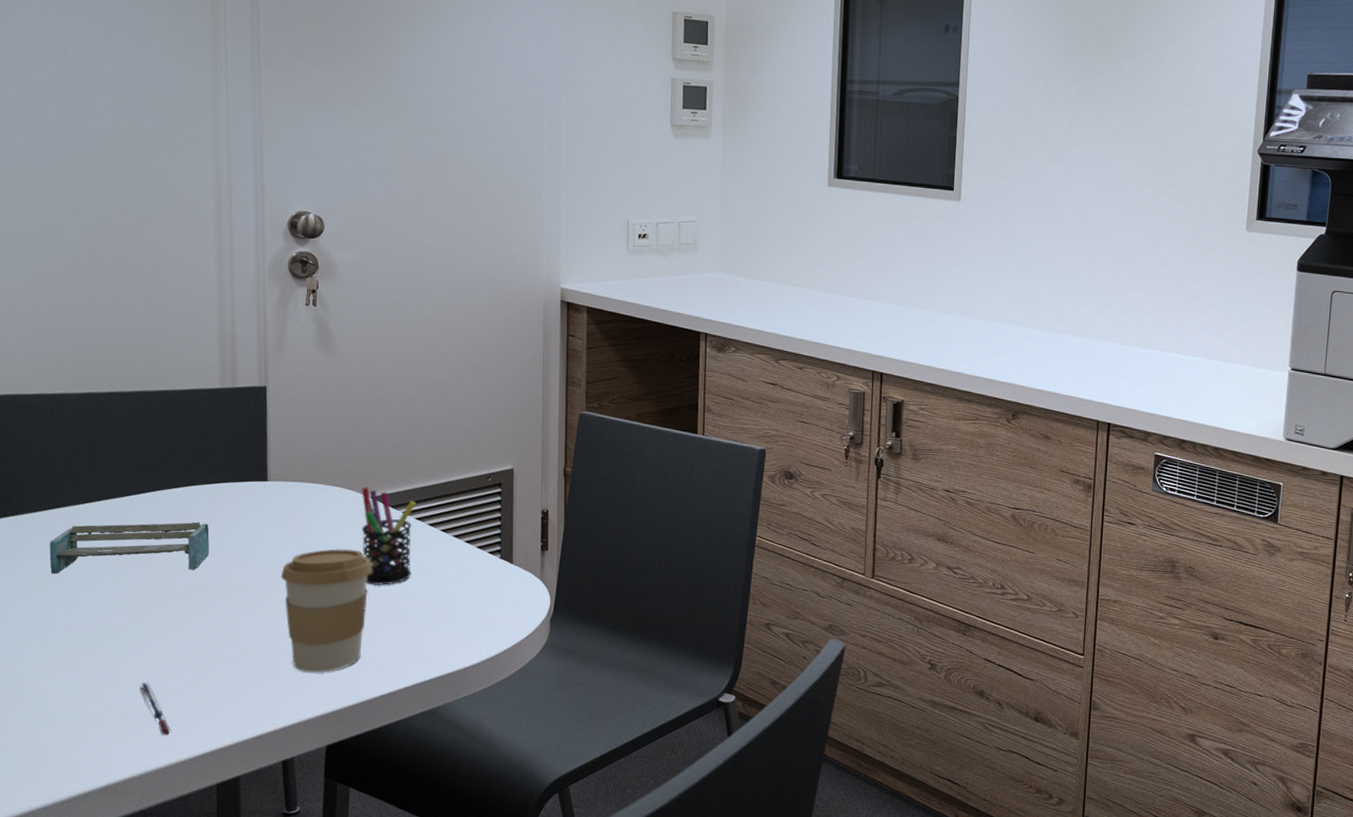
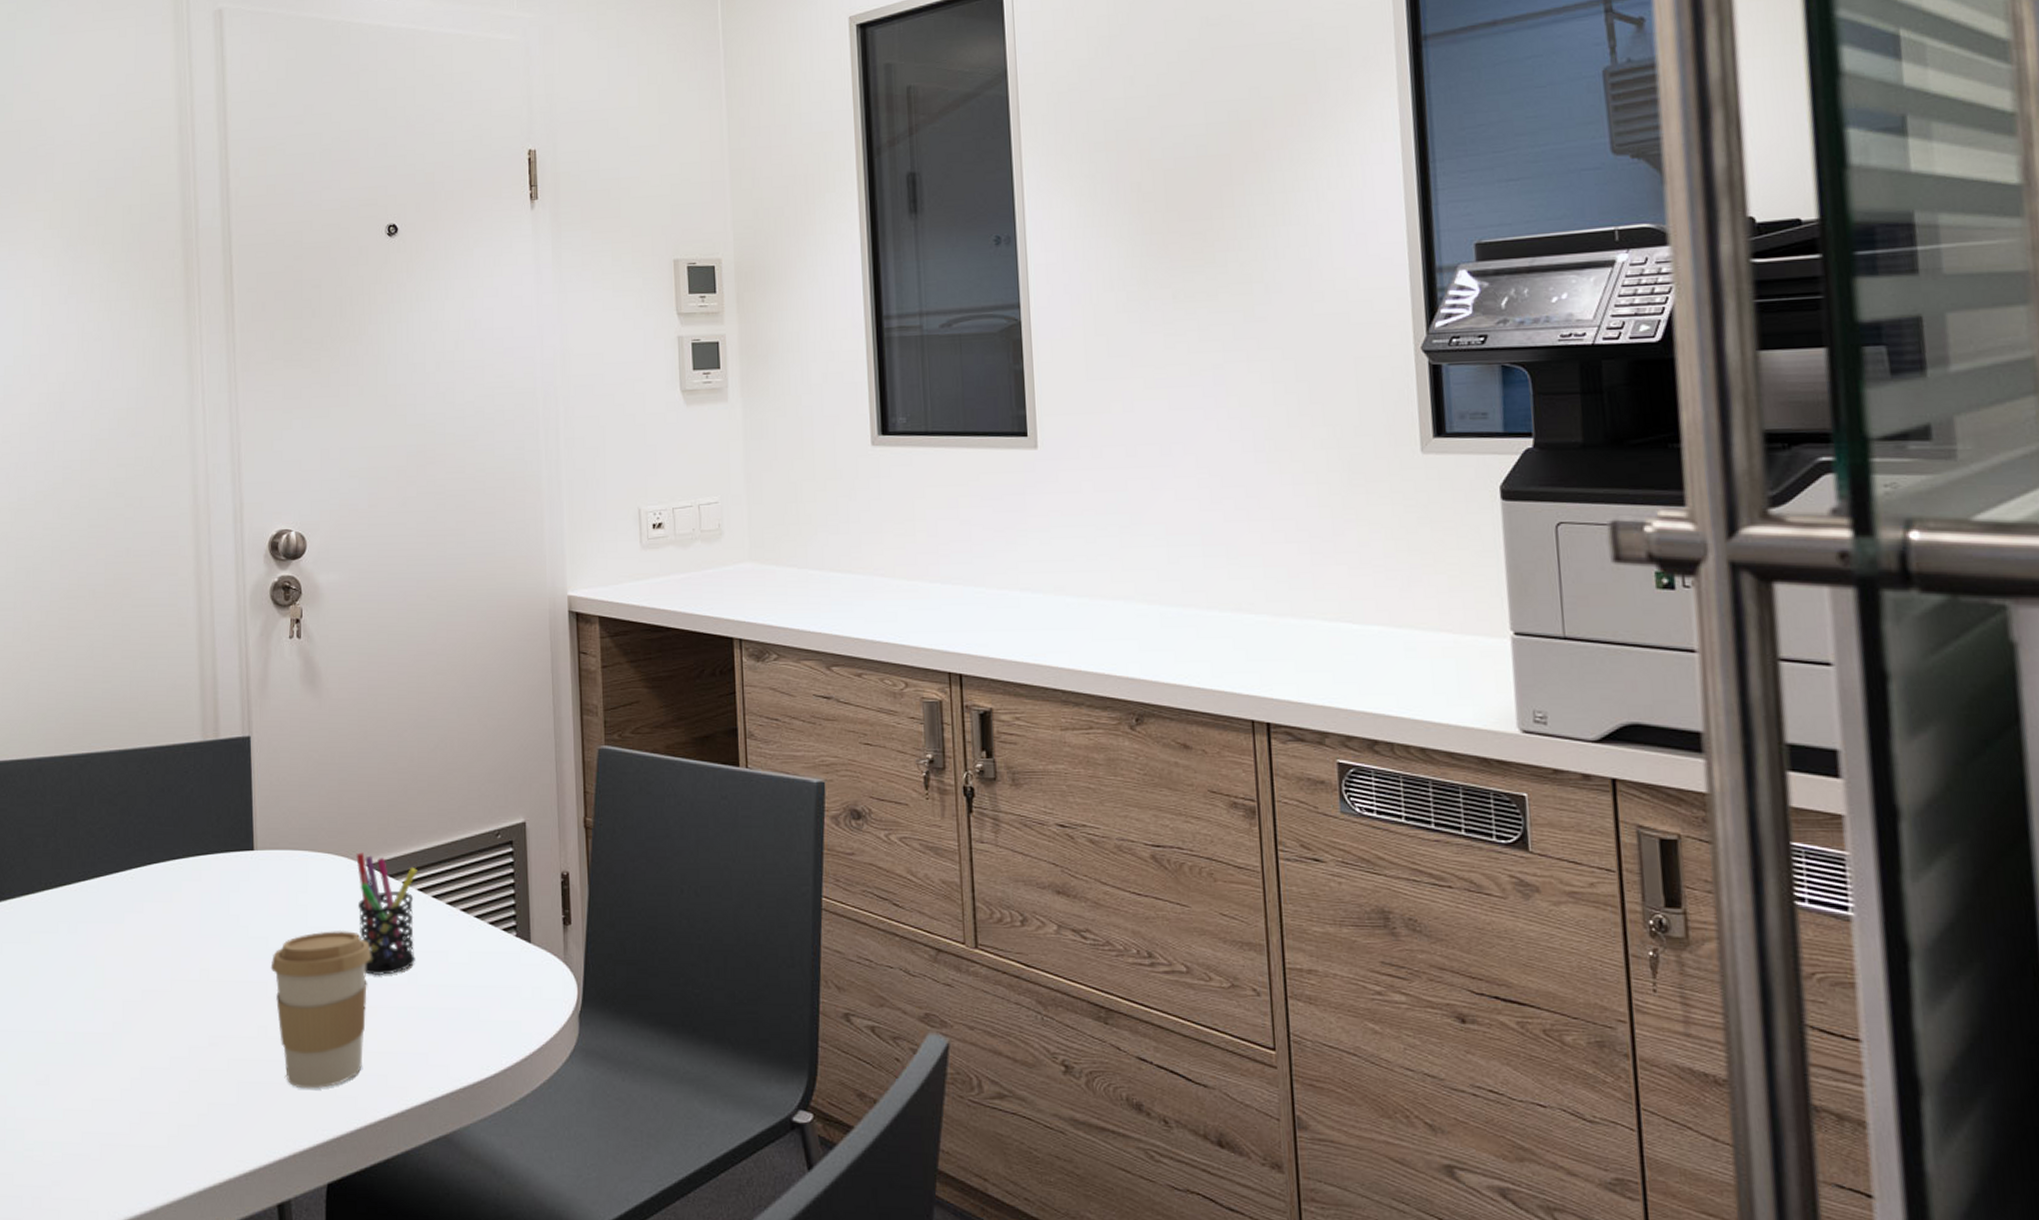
shelf: present [49,522,210,574] -> none [28,903,194,972]
pen: present [139,682,171,736] -> none [121,1104,155,1172]

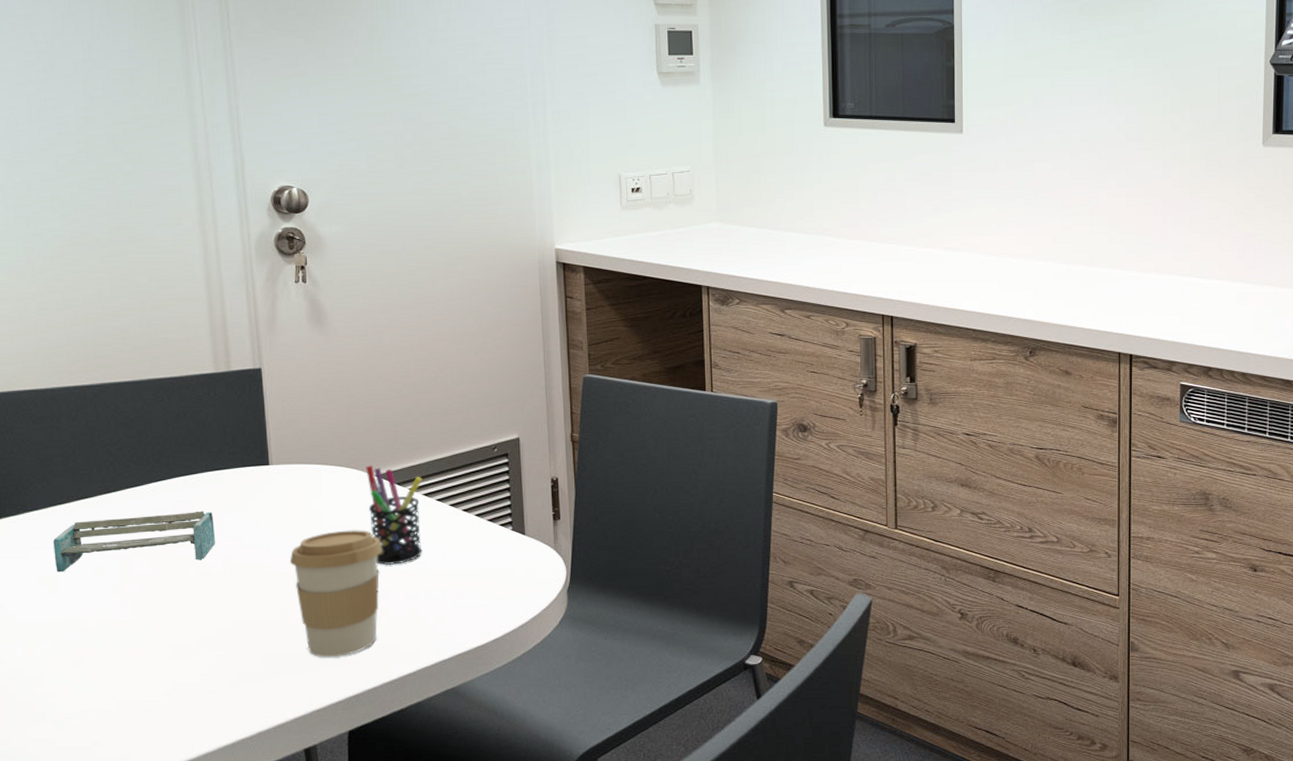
shelf: none [28,903,194,972] -> present [53,510,216,573]

